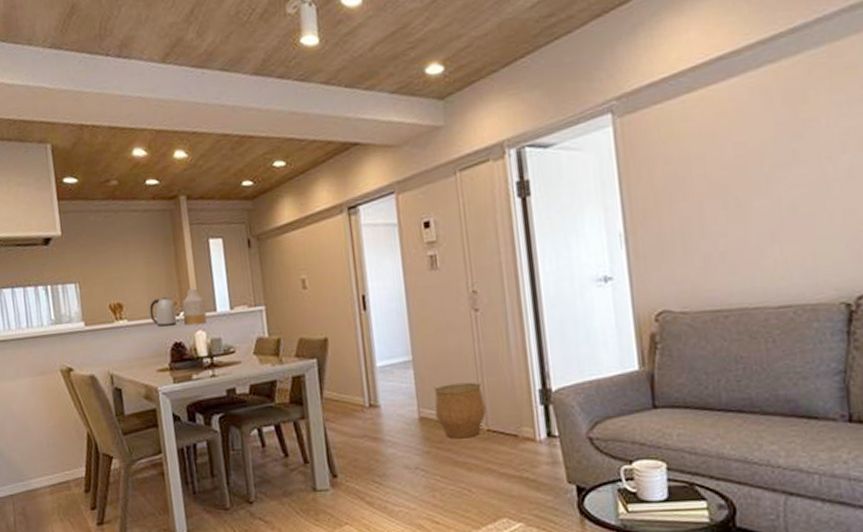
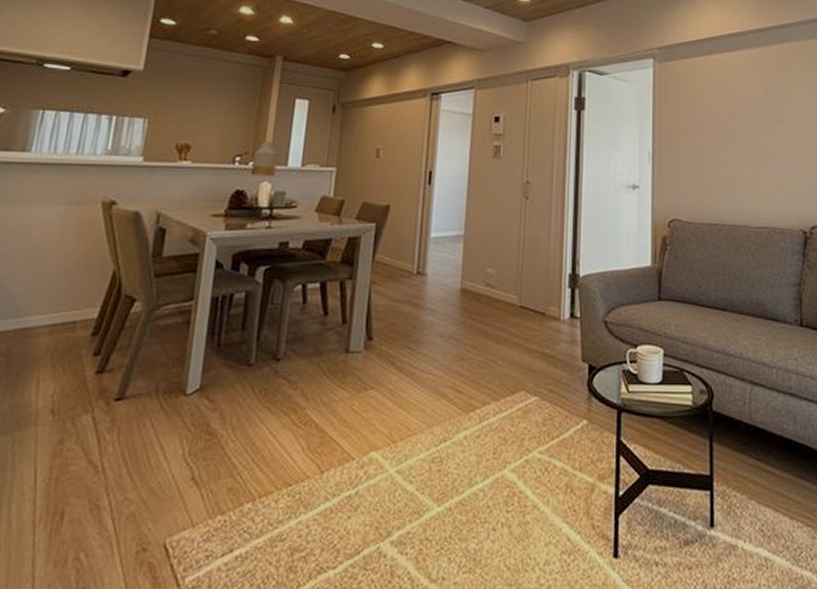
kettle: present [149,297,177,328] -> none [217,145,246,175]
basket: present [434,382,486,439] -> none [476,260,521,312]

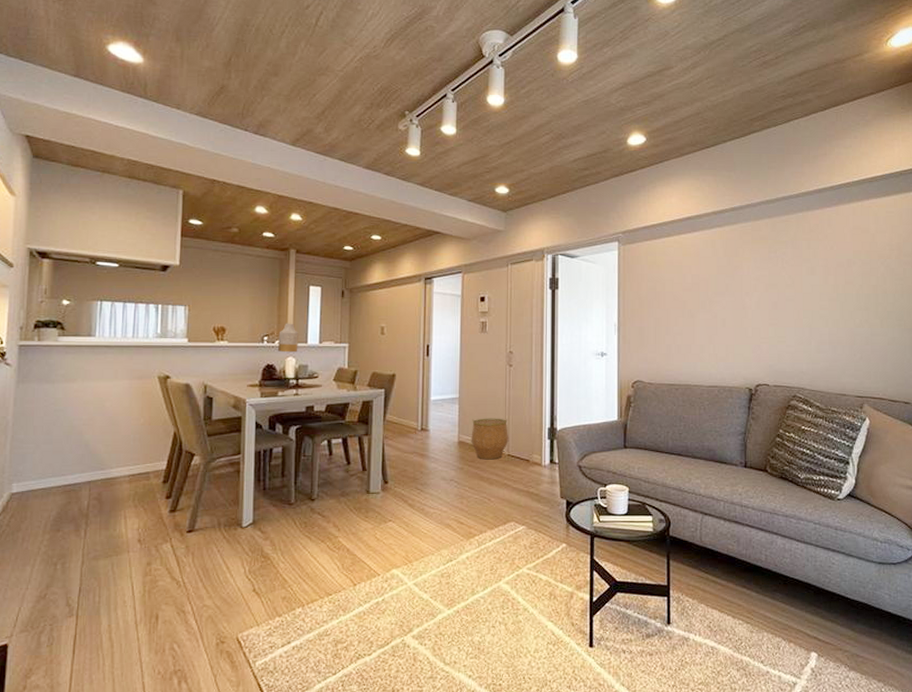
basket: none [476,260,521,312] -> present [471,418,508,460]

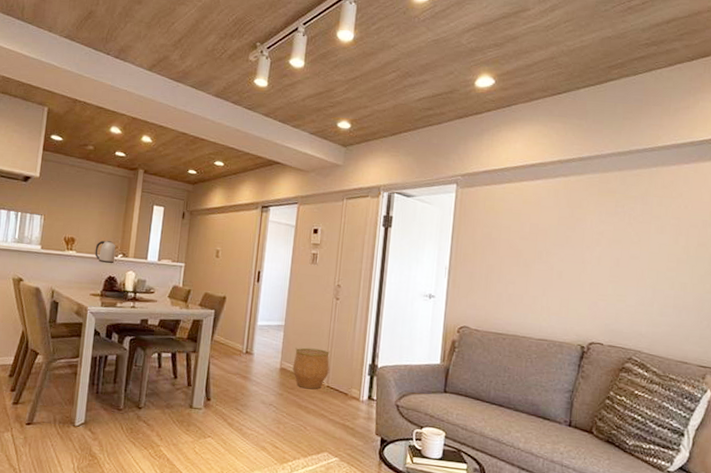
kettle: none [249,327,273,351] -> present [95,240,116,264]
vase: present [278,323,300,353] -> none [120,239,141,268]

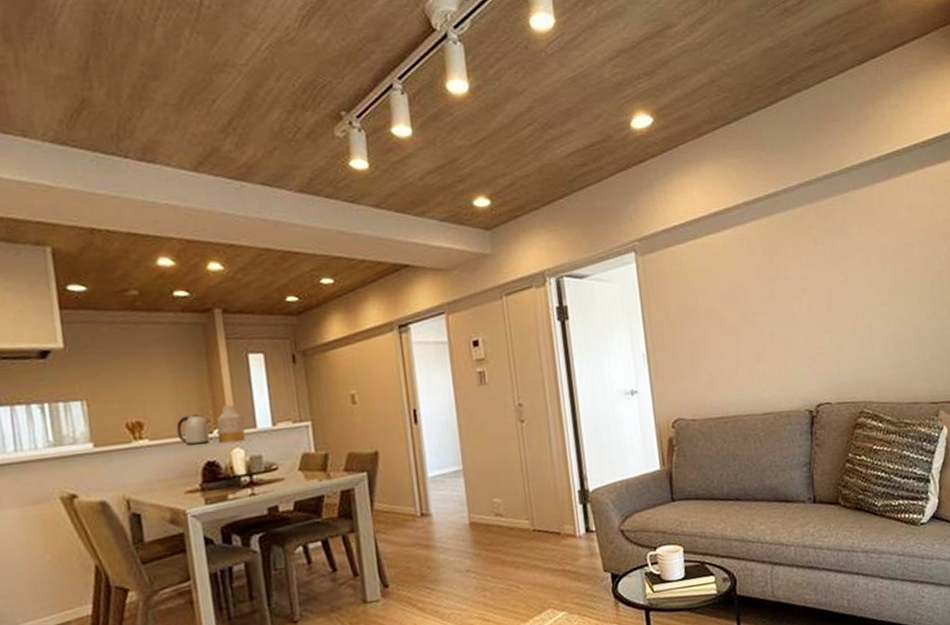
vase: none [120,239,141,268] -> present [216,404,246,444]
basket: present [292,347,330,390] -> none [483,487,532,541]

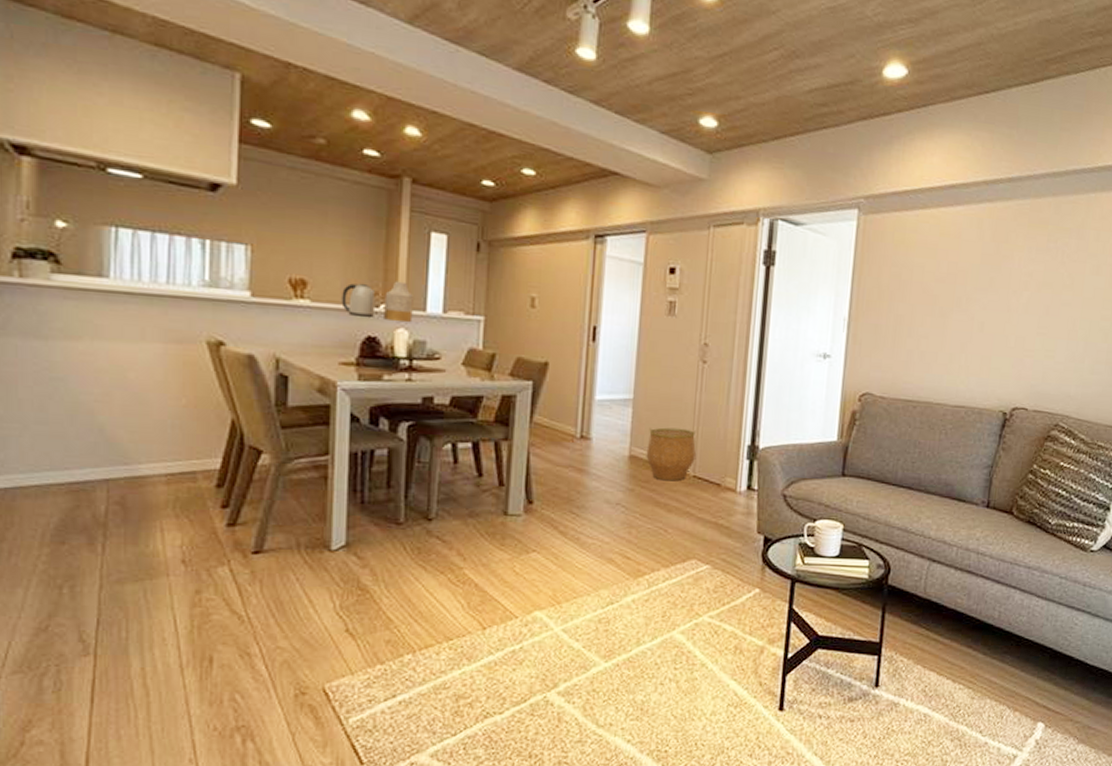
basket: none [483,487,532,541] -> present [646,427,696,481]

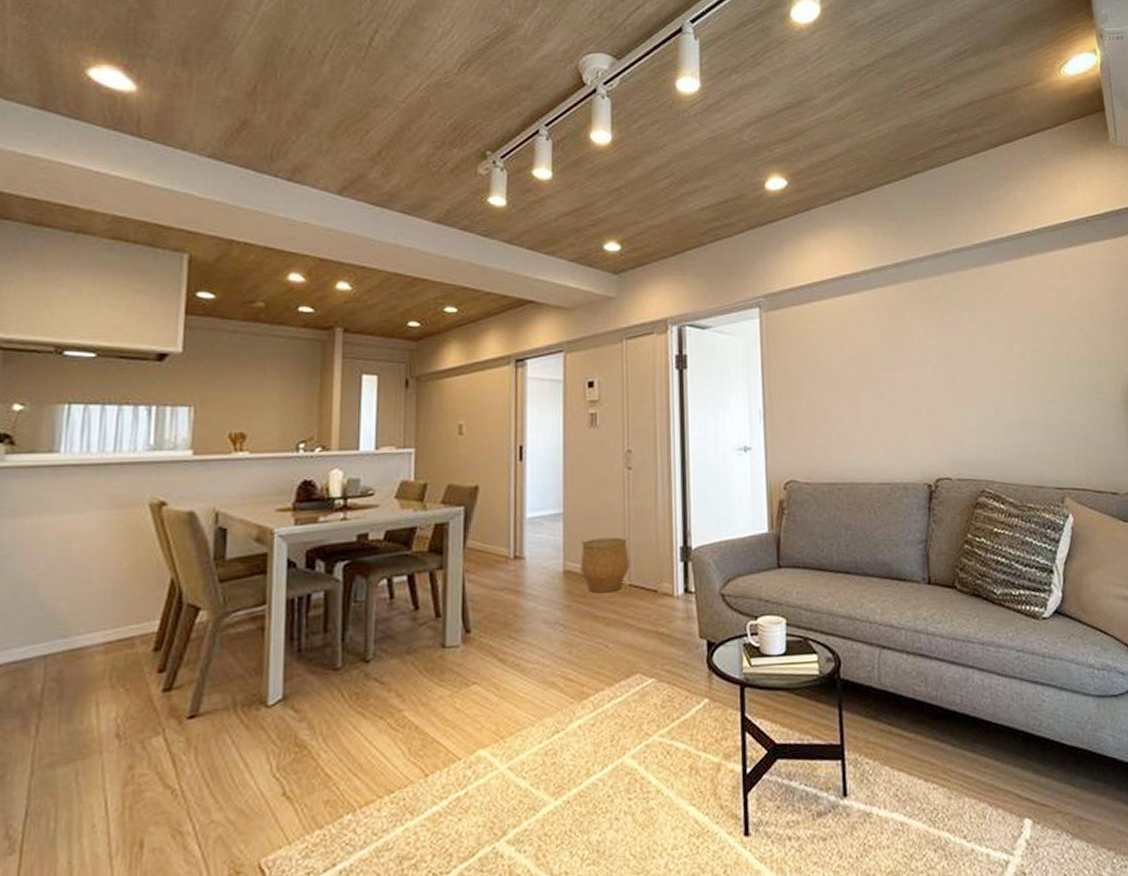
kettle: present [341,283,376,319] -> none [279,431,311,463]
vase: present [384,281,415,323] -> none [319,424,348,464]

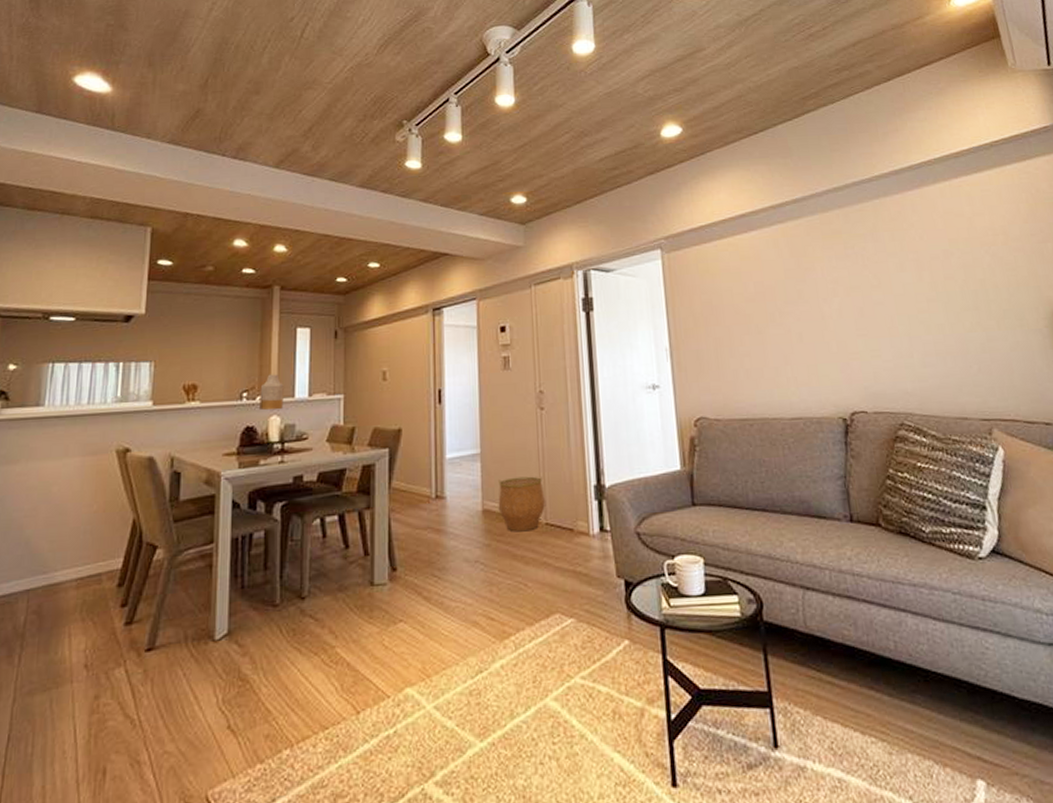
vase: none [319,424,348,464] -> present [260,374,285,411]

